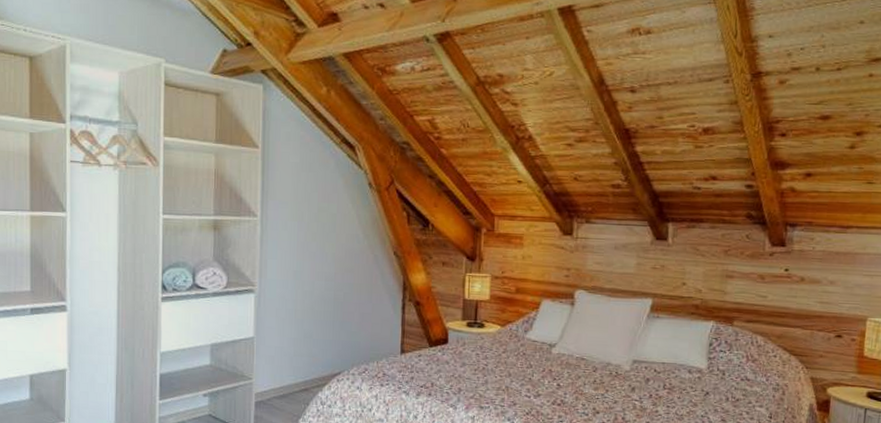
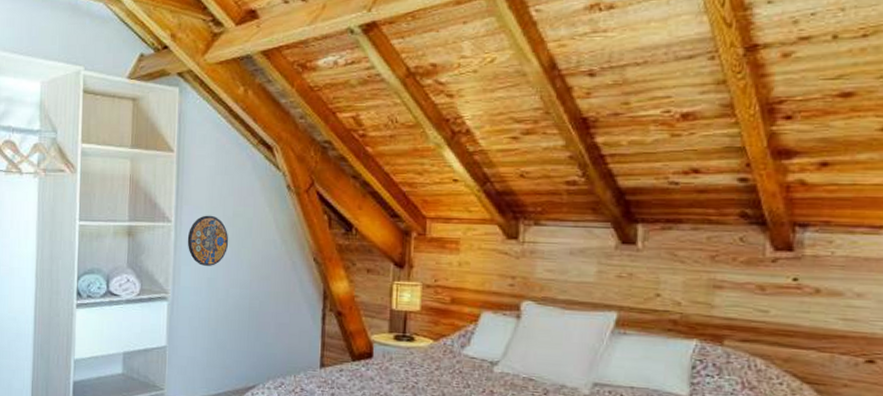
manhole cover: none [273,210,314,260] -> present [187,215,229,266]

